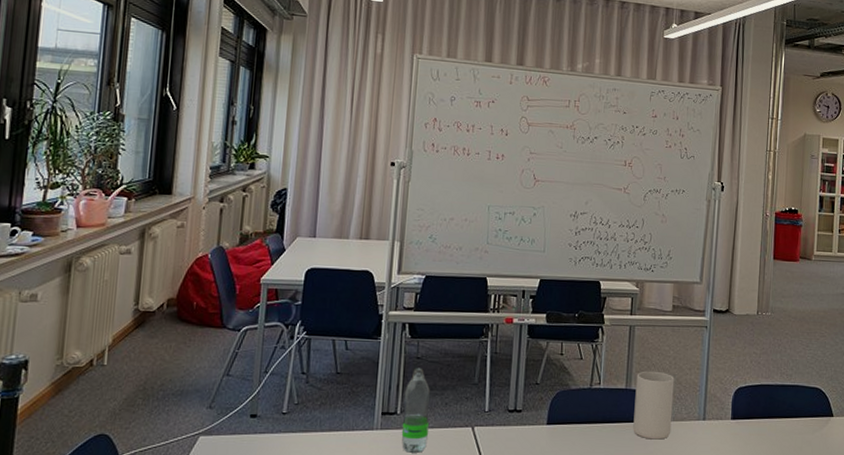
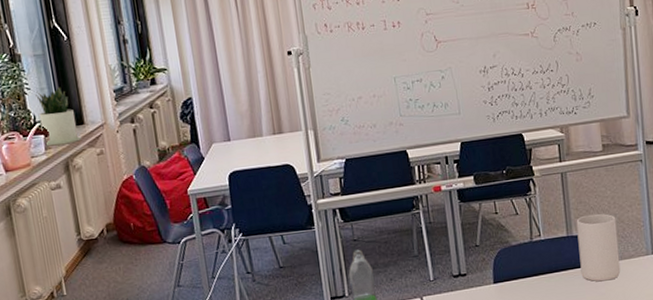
planter: none [124,153,166,213] -> present [34,88,82,147]

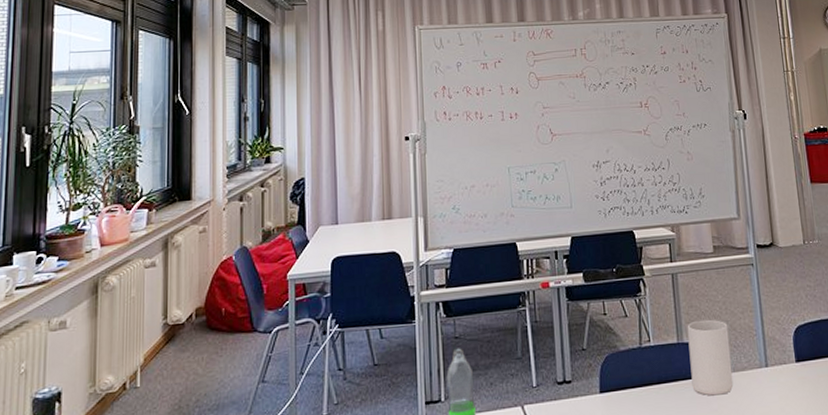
planter: present [34,88,82,147] -> none [146,162,186,222]

